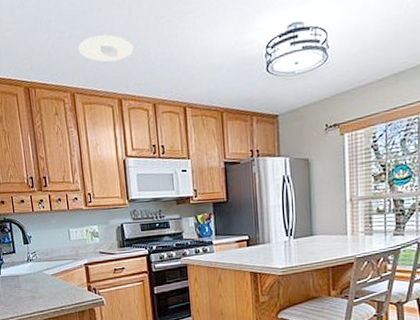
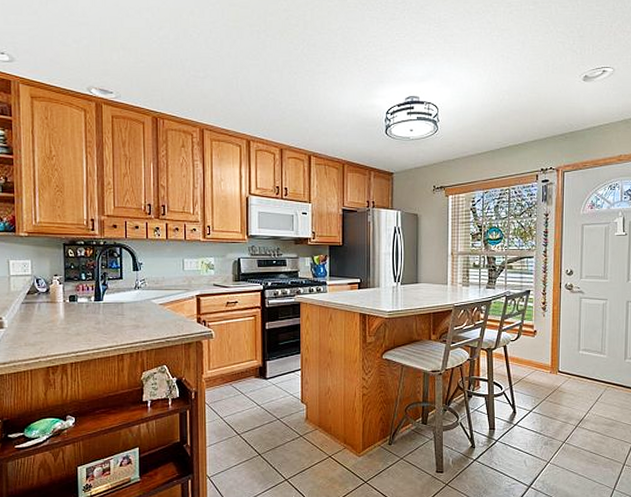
recessed light: present [78,35,134,62] -> none [212,80,266,105]

